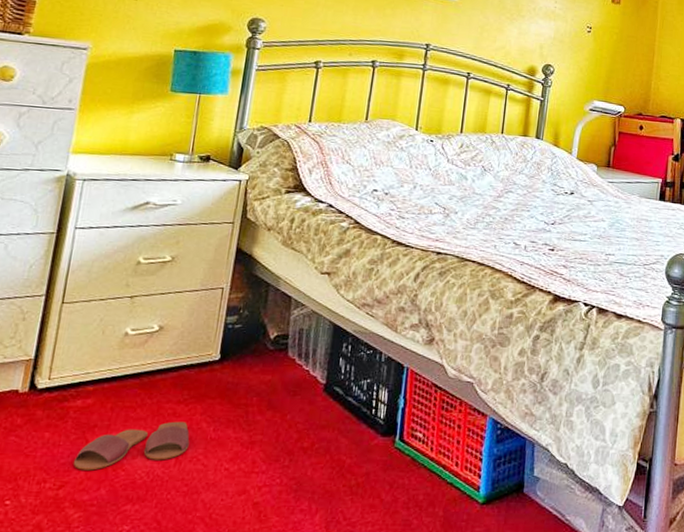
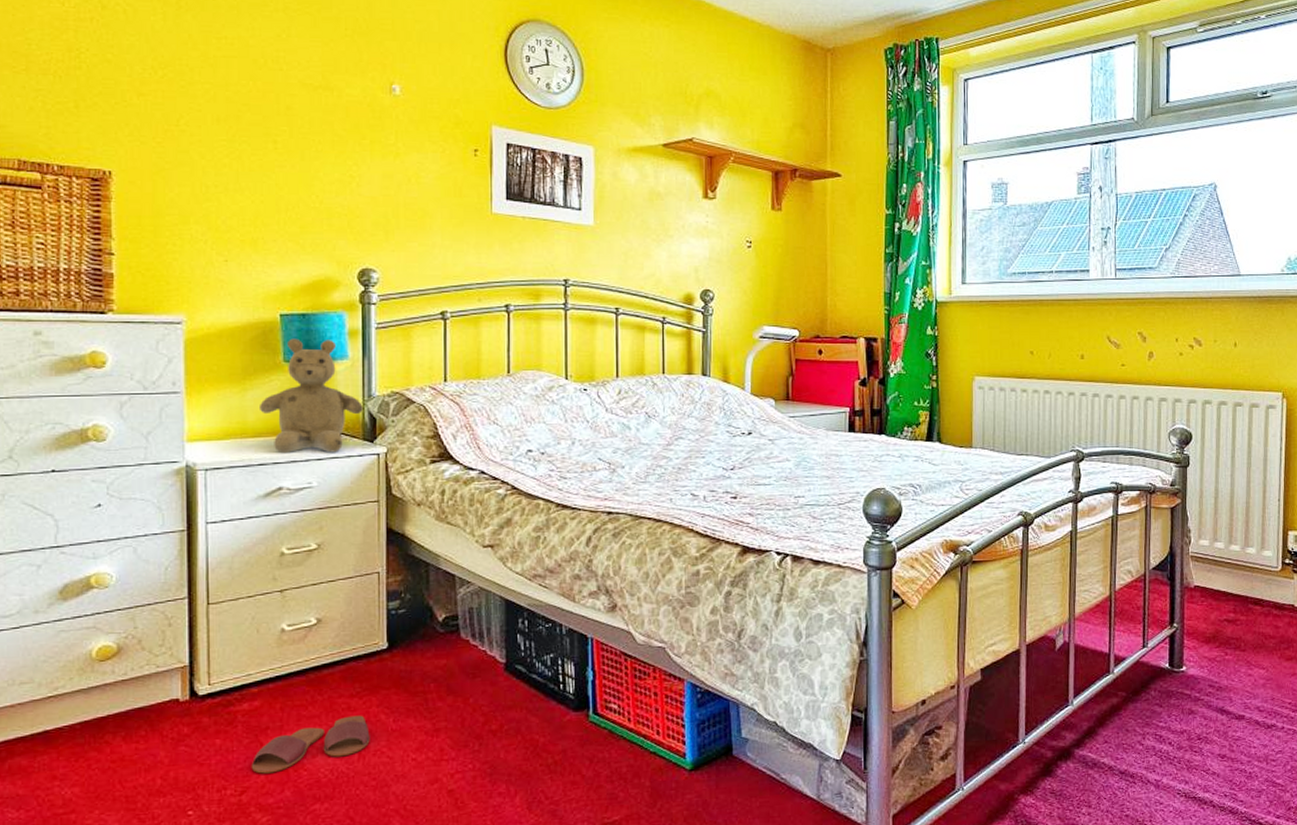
teddy bear: none [141,71,234,176] -> present [258,338,363,454]

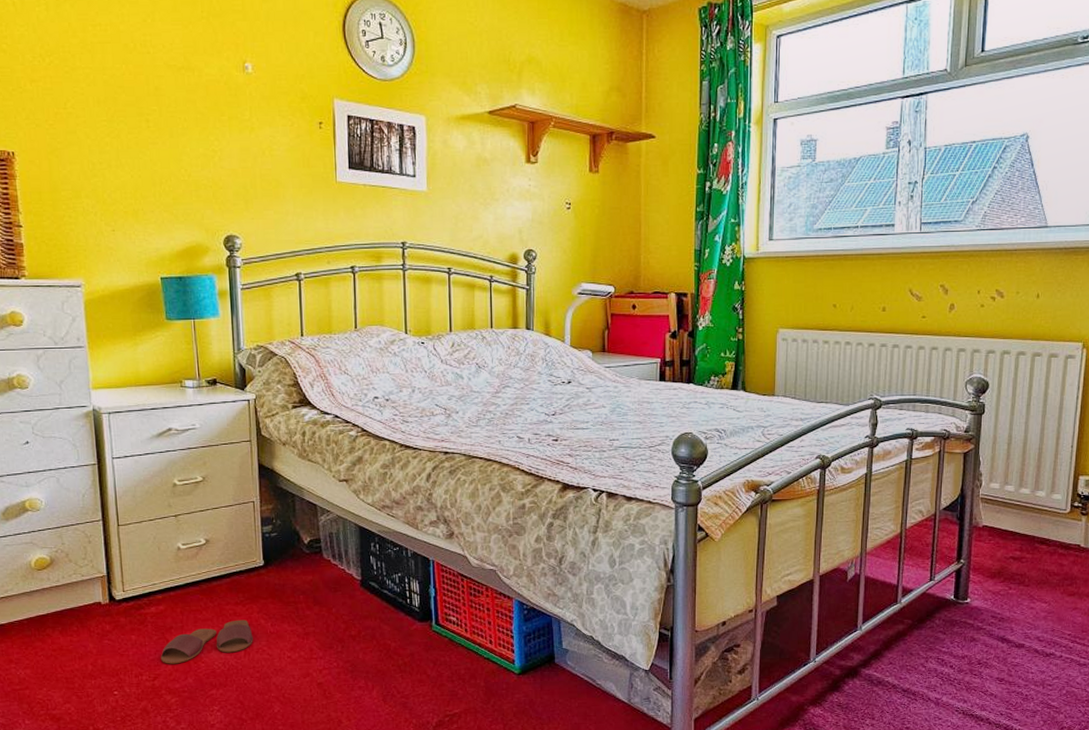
teddy bear: present [258,338,363,454] -> none [148,299,234,400]

